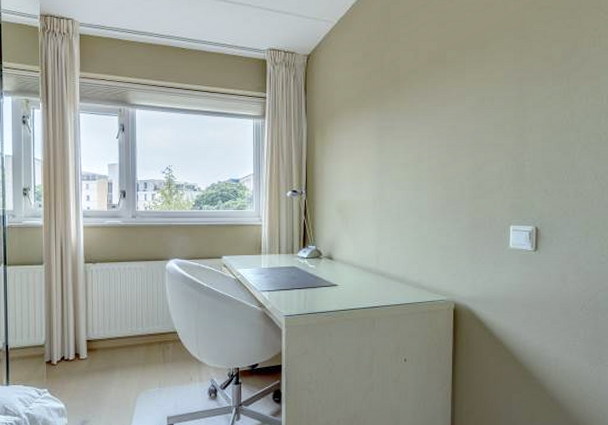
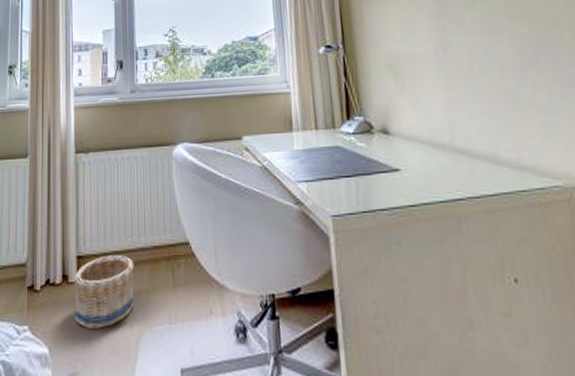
basket: none [84,340,133,391] -> present [73,255,134,329]

